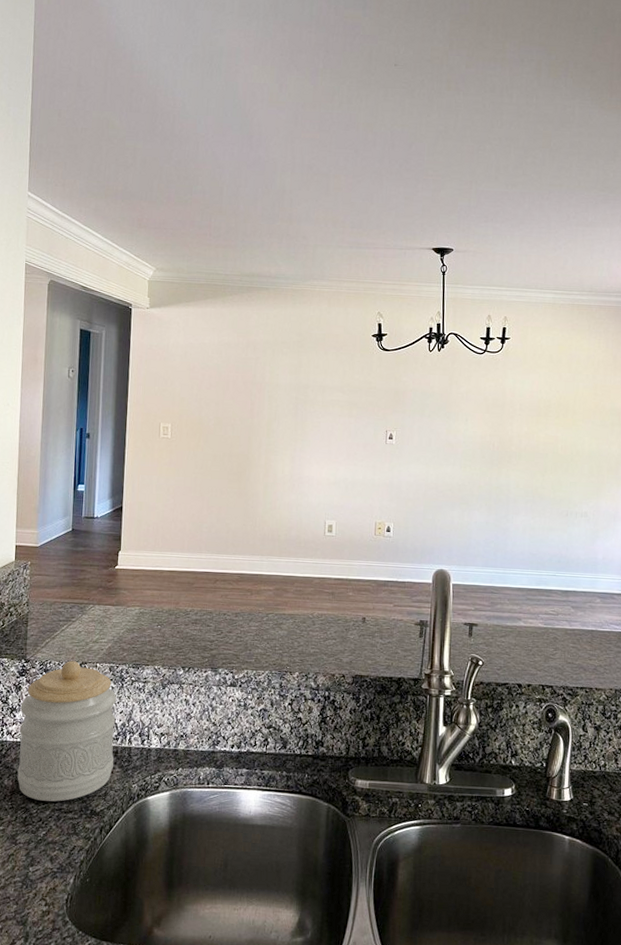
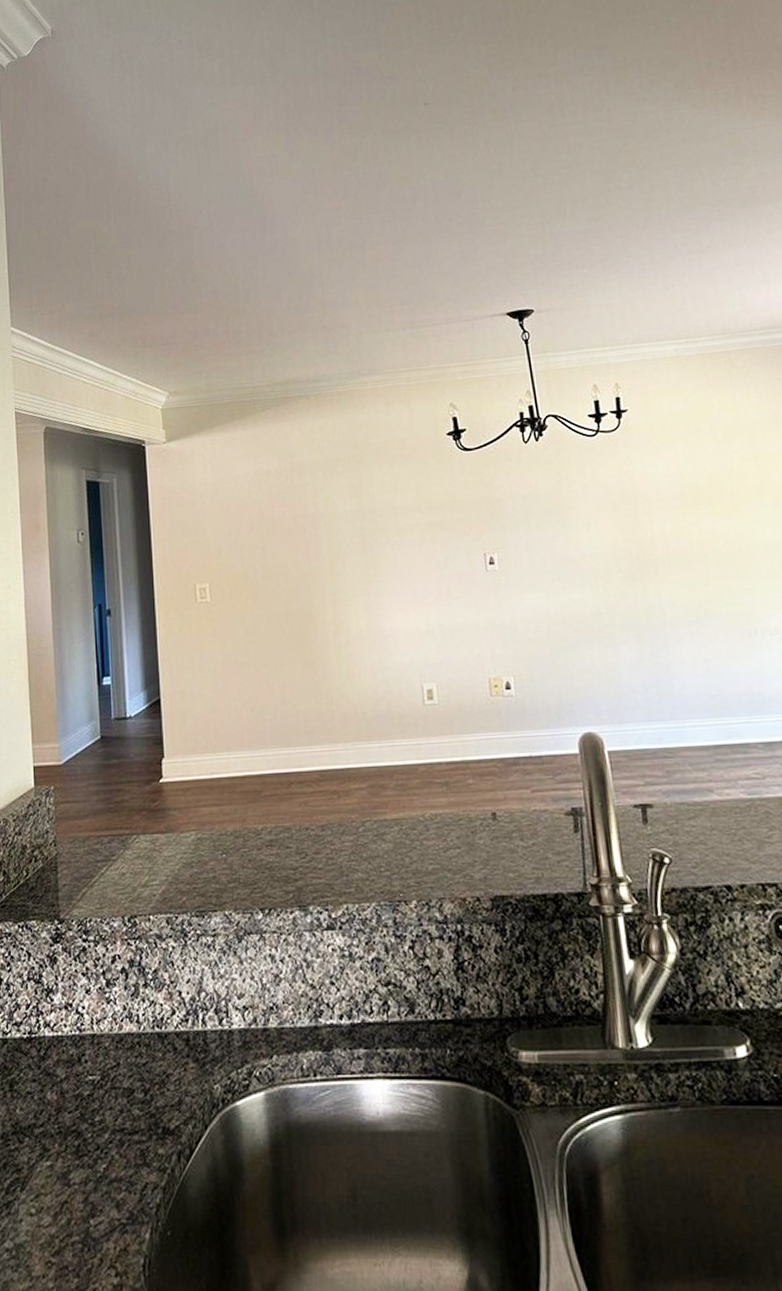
jar: present [17,661,117,802] -> none [58,915,186,1119]

